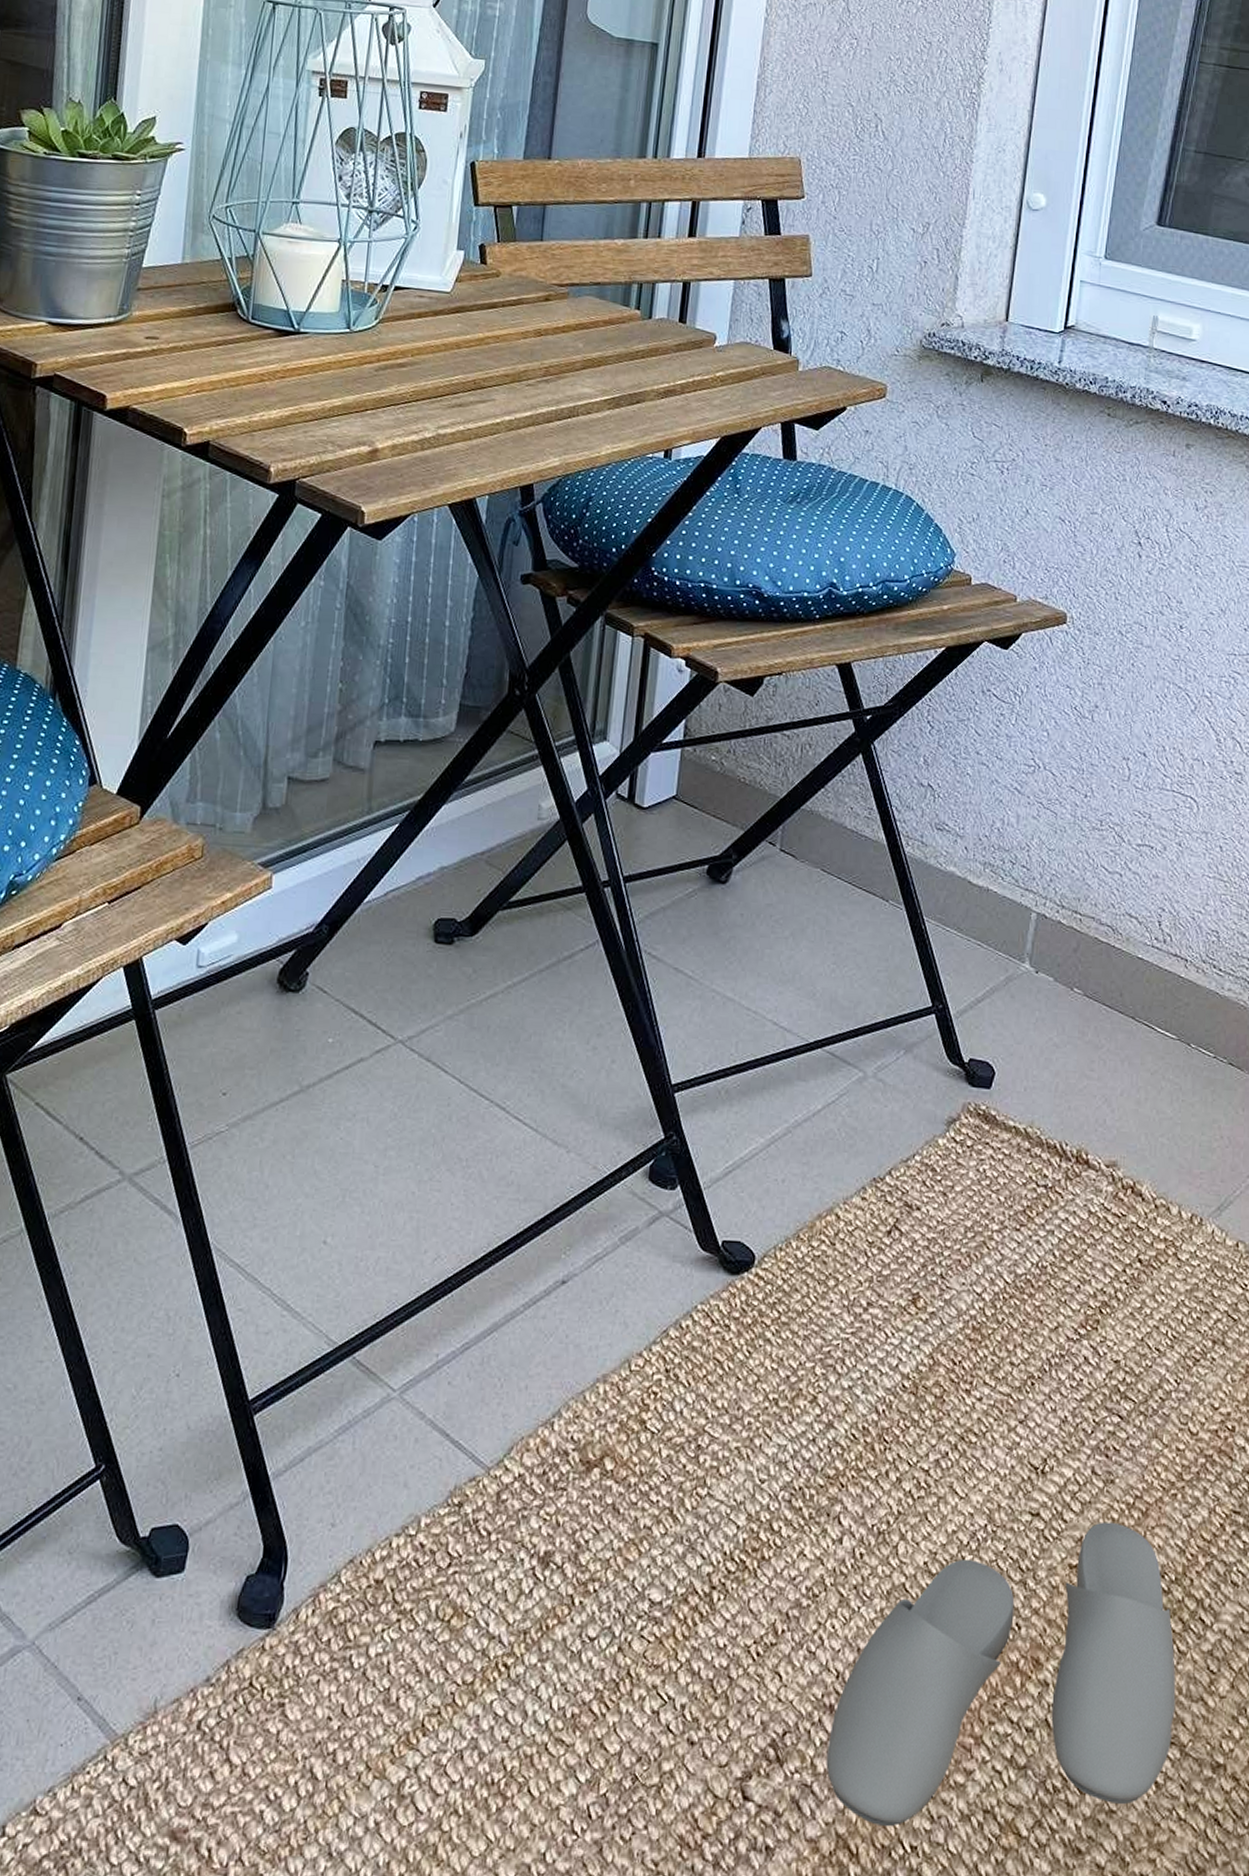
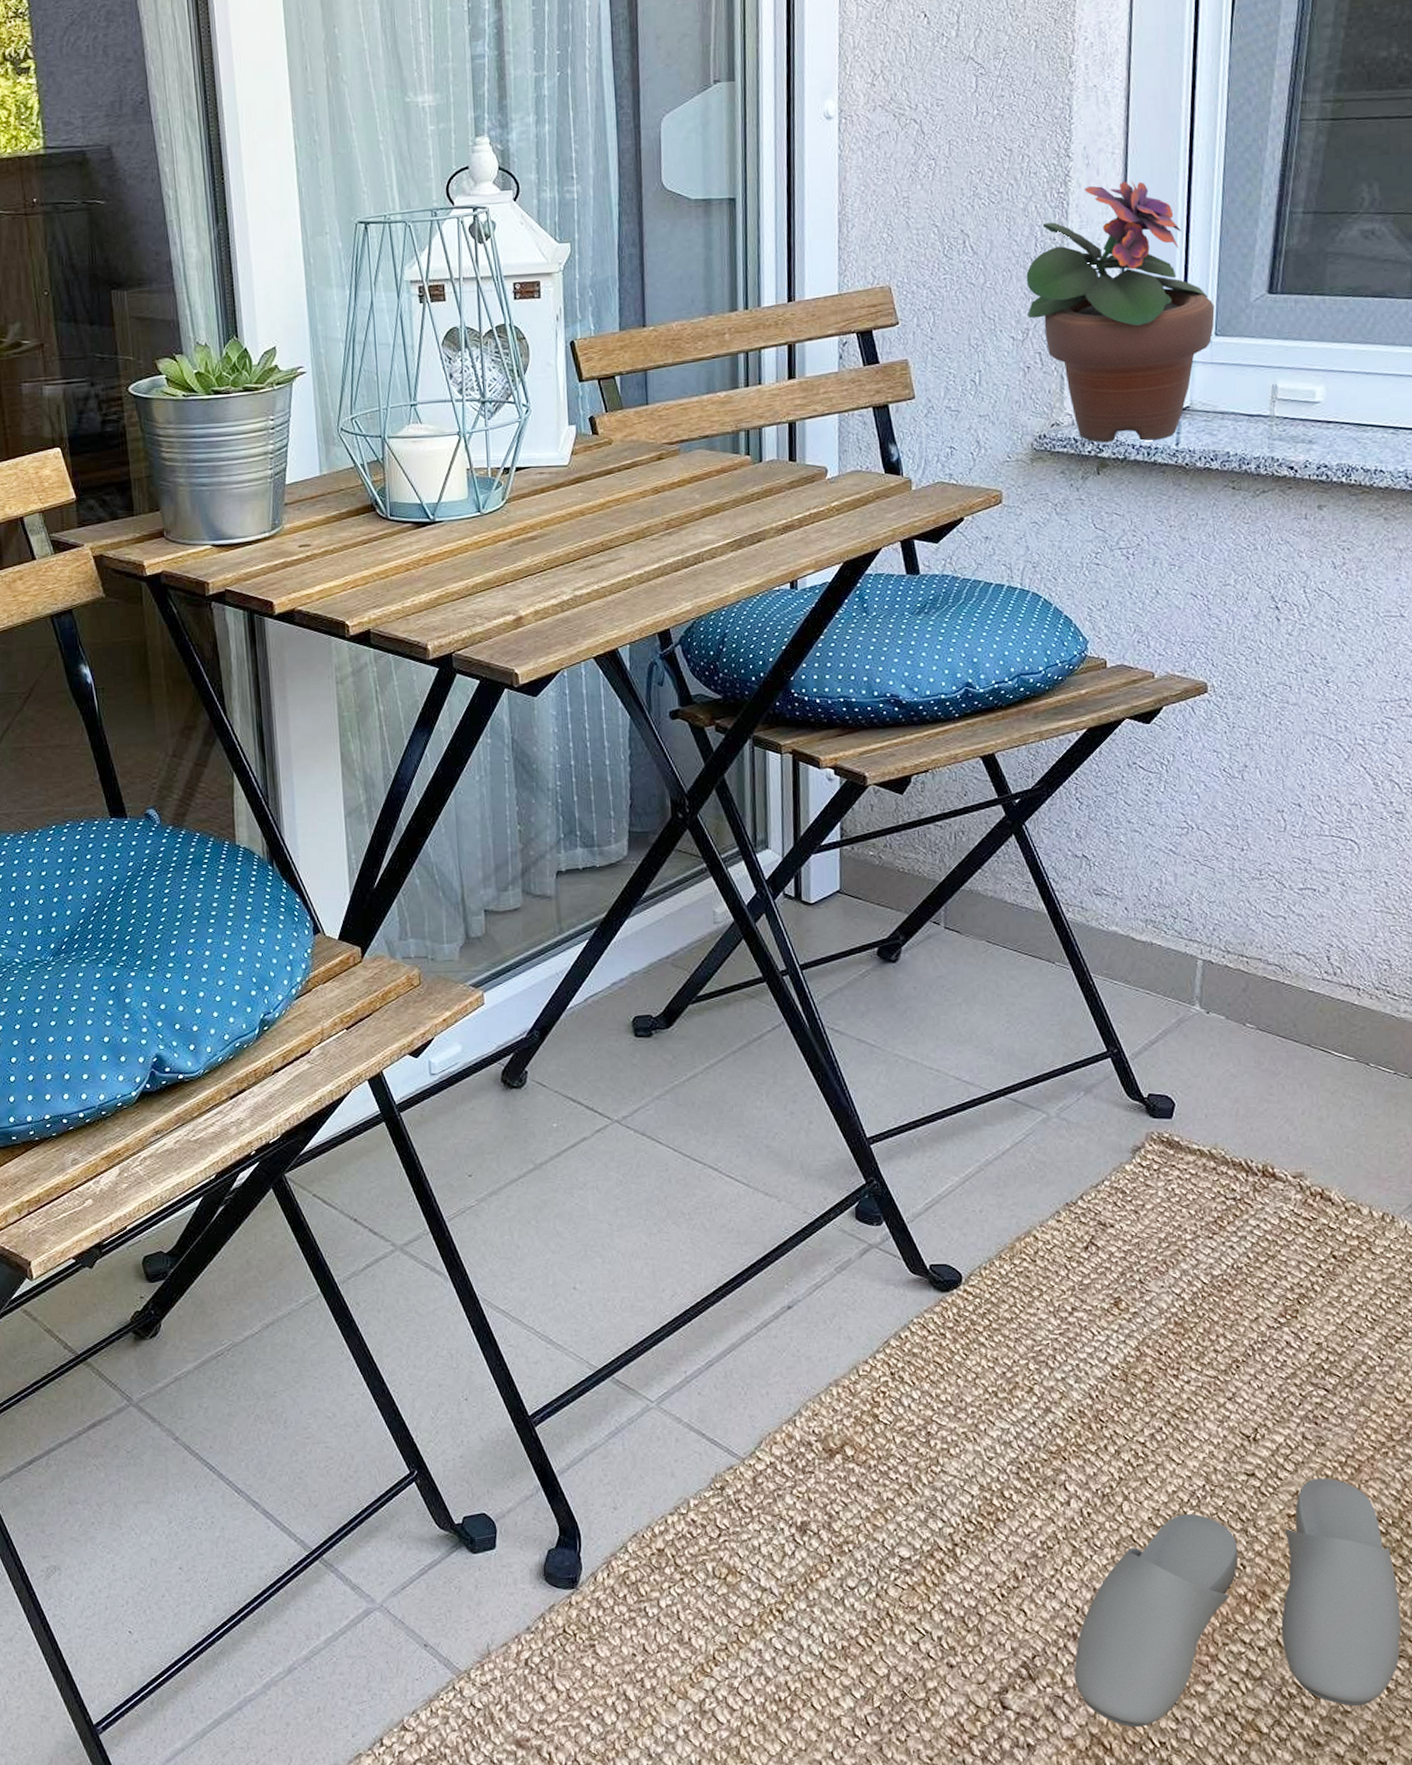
potted flower: none [930,91,1107,356] -> present [1026,180,1215,443]

